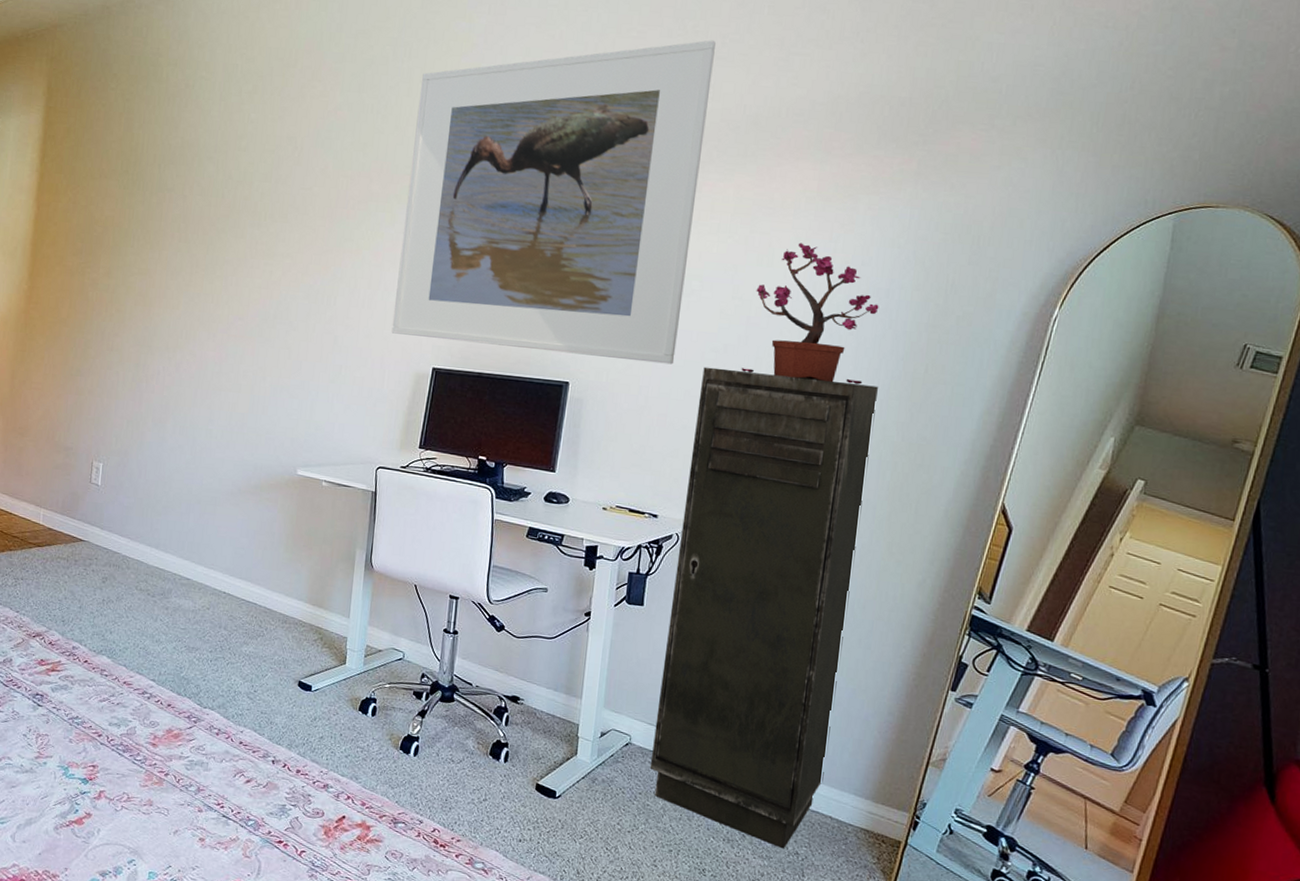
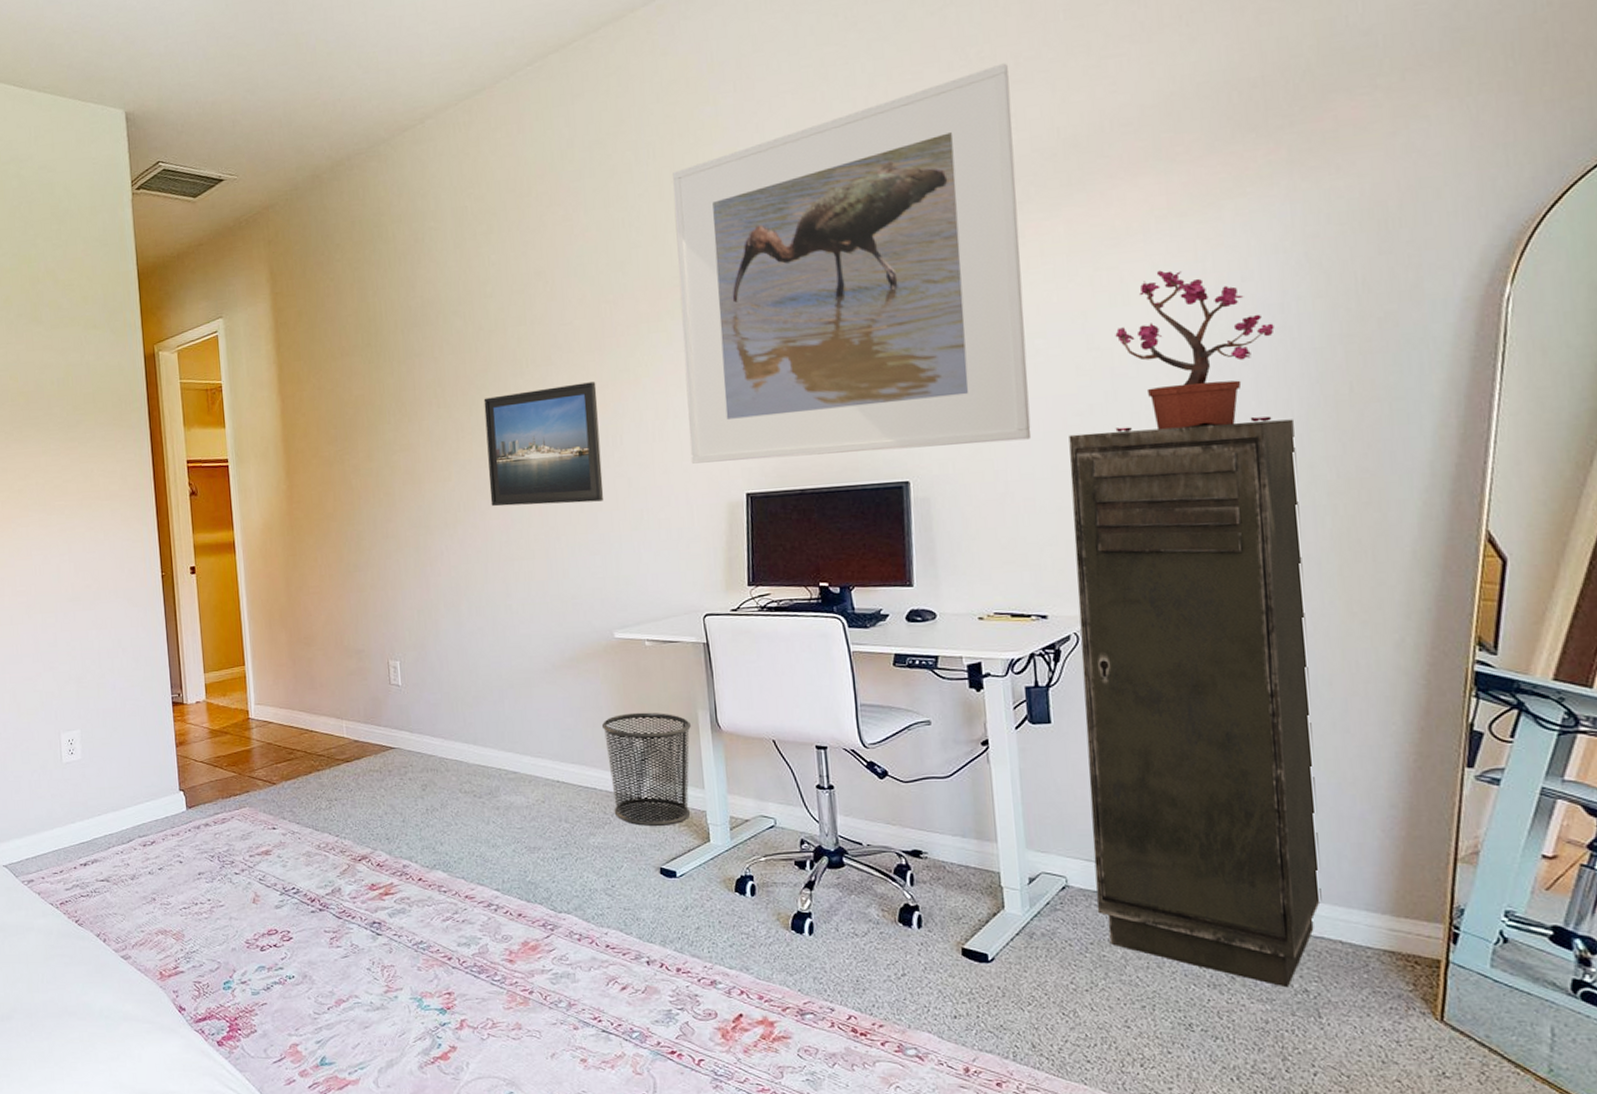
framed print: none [210,241,323,352] -> present [483,382,604,507]
waste bin: none [268,542,348,645] -> present [601,712,691,826]

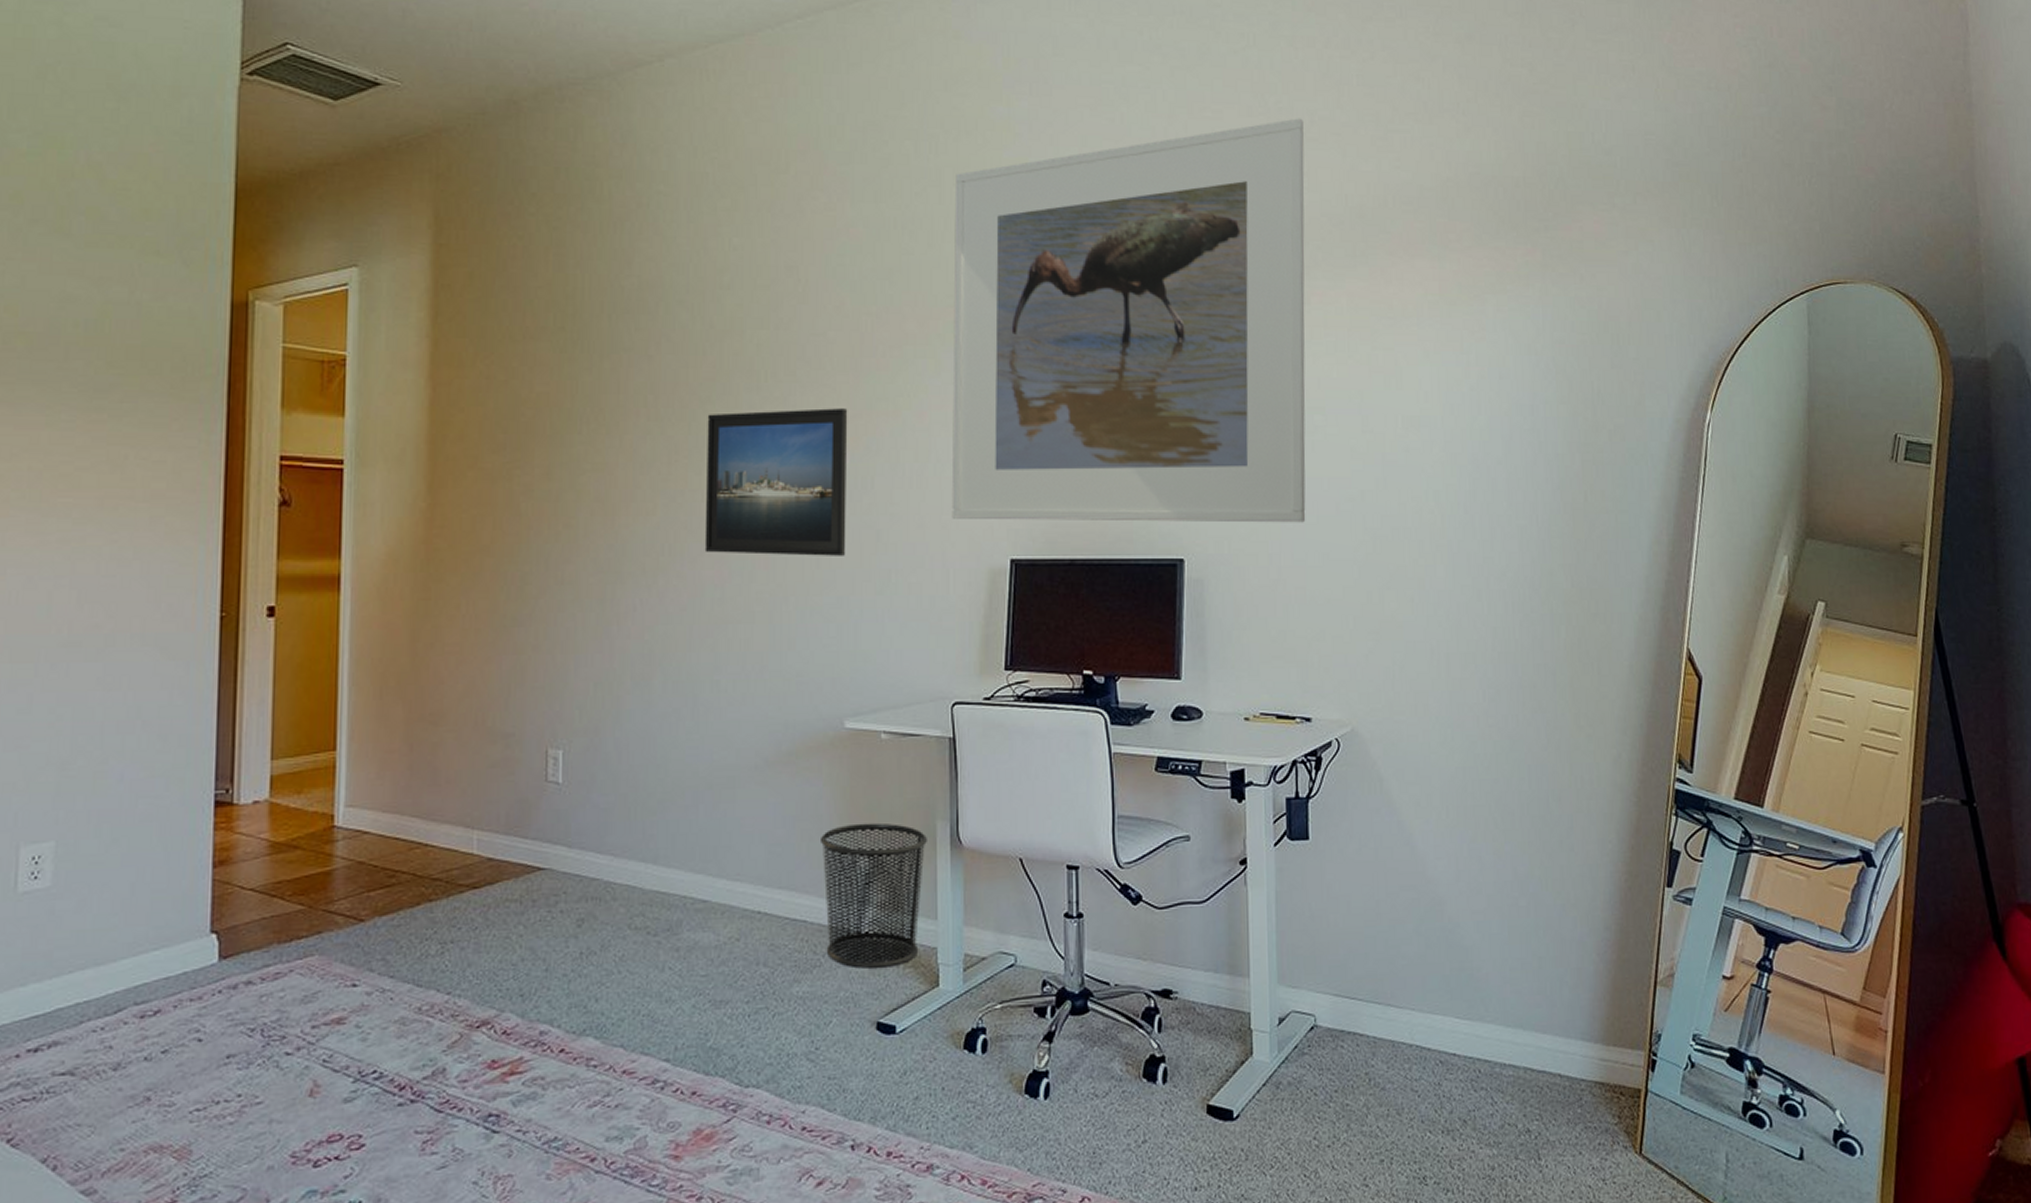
storage cabinet: present [1068,419,1322,988] -> none [1340,521,1545,1129]
potted plant: present [1115,270,1274,432] -> none [1383,357,1525,524]

